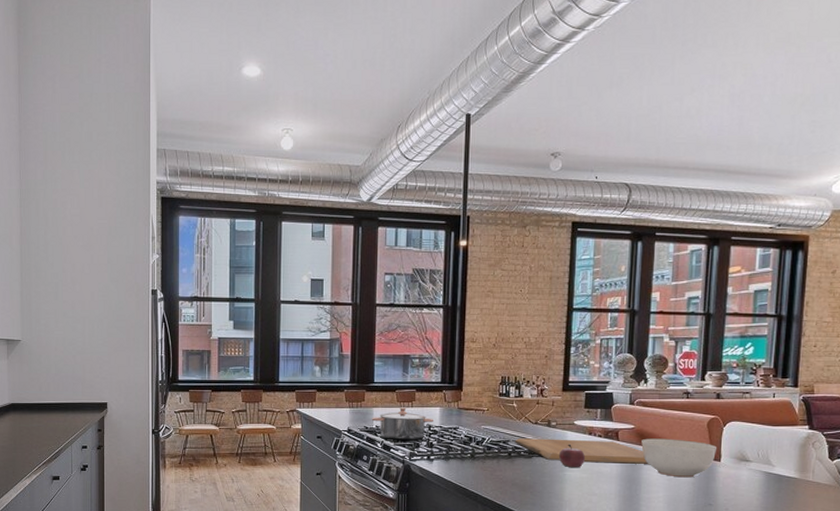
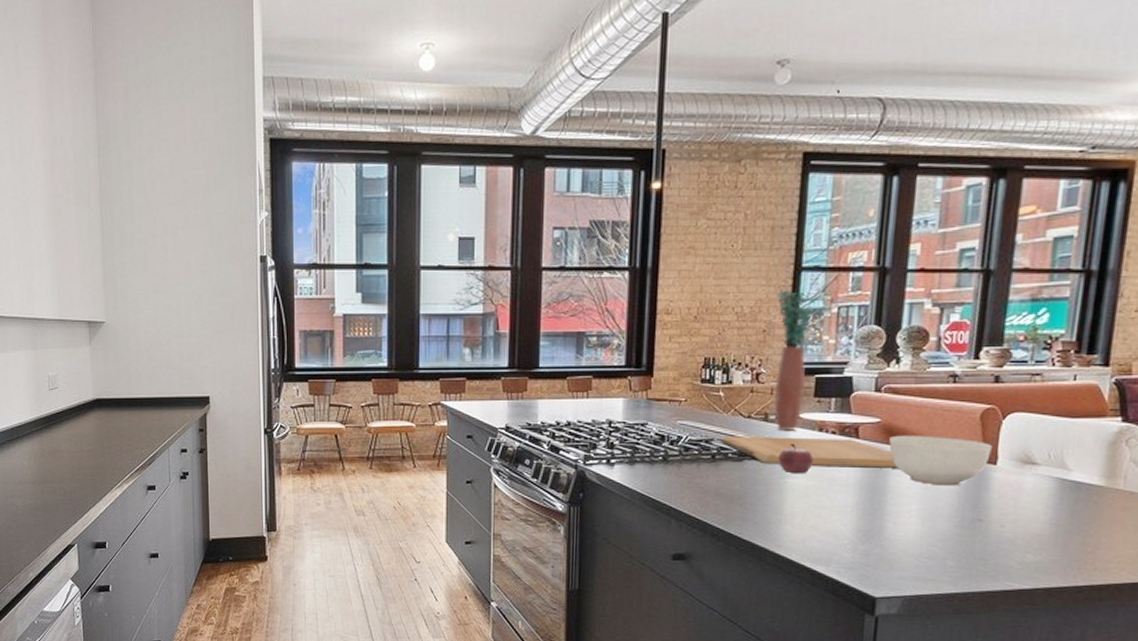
cooking pot: present [371,407,434,442] -> none [535,398,616,442]
vase: none [554,322,582,434] -> present [773,285,813,431]

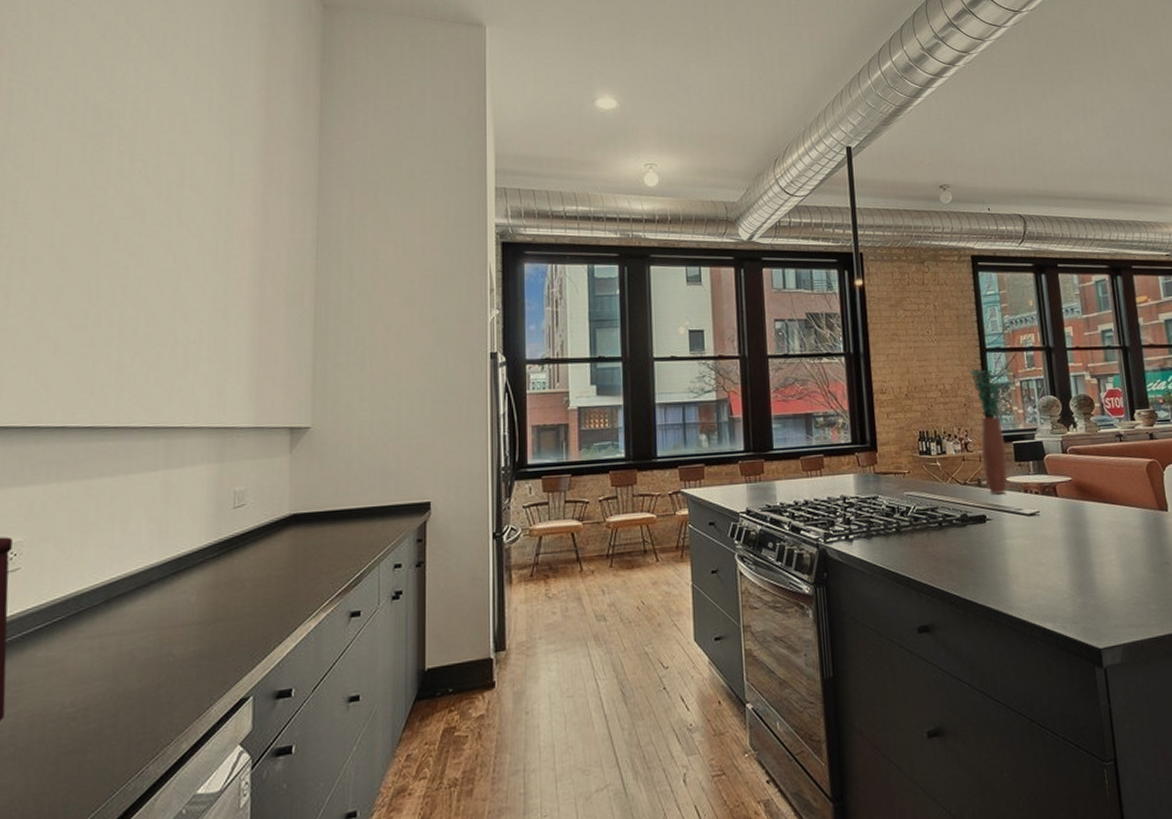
chopping board: present [720,436,899,468] -> none [944,498,1094,528]
fruit: present [777,443,814,473] -> none [995,505,1026,534]
bowl: present [889,435,993,486] -> none [1082,489,1162,534]

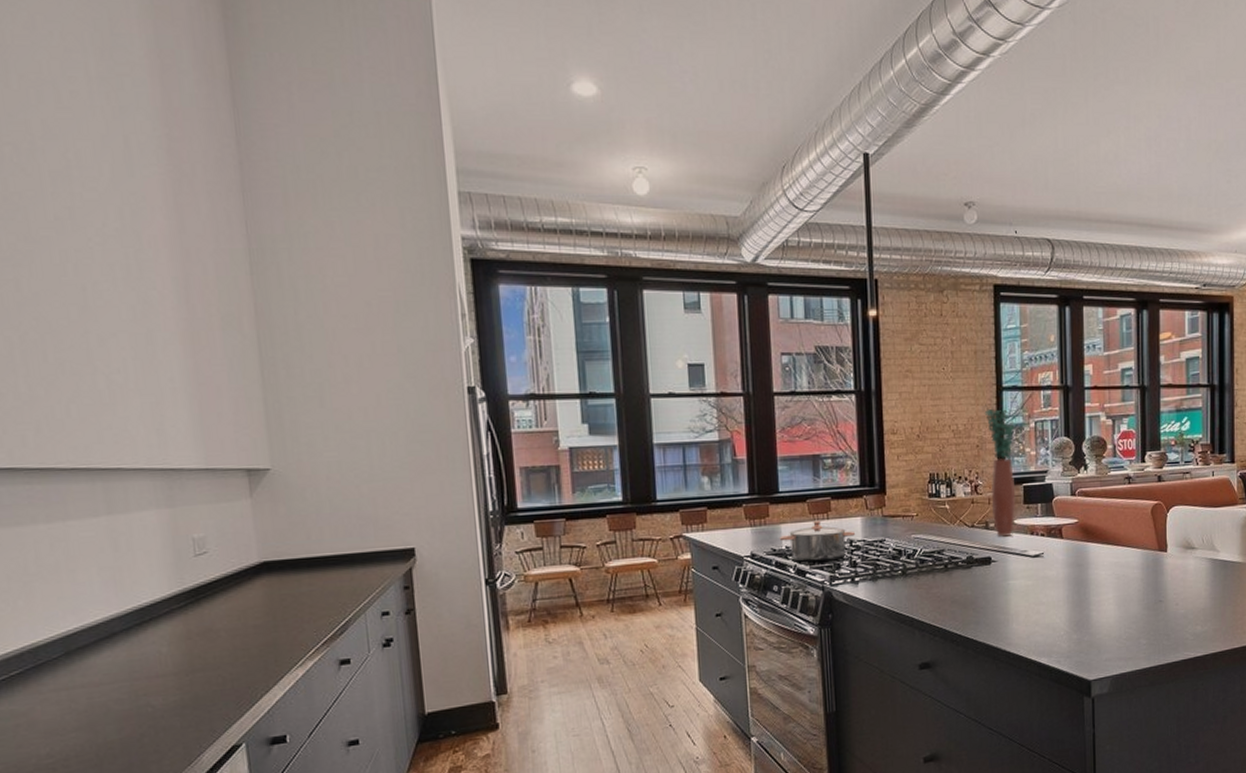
cooking pot: none [774,477,849,520] -> present [779,520,856,564]

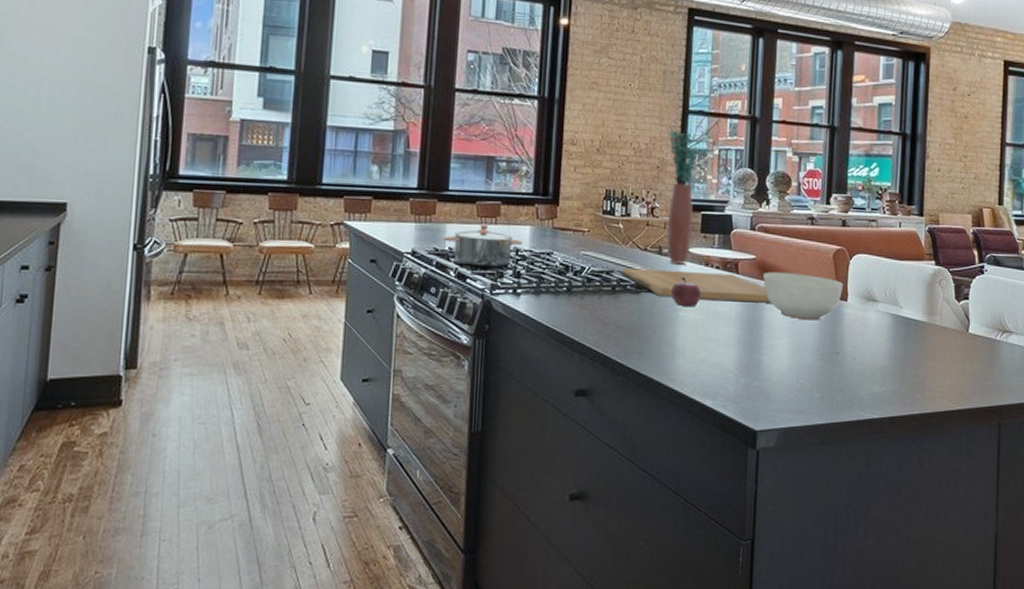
chopping board: none [950,539,1096,570] -> present [620,268,771,303]
fruit: none [1000,547,1030,575] -> present [670,276,702,306]
bowl: none [1086,530,1163,574] -> present [763,271,844,321]

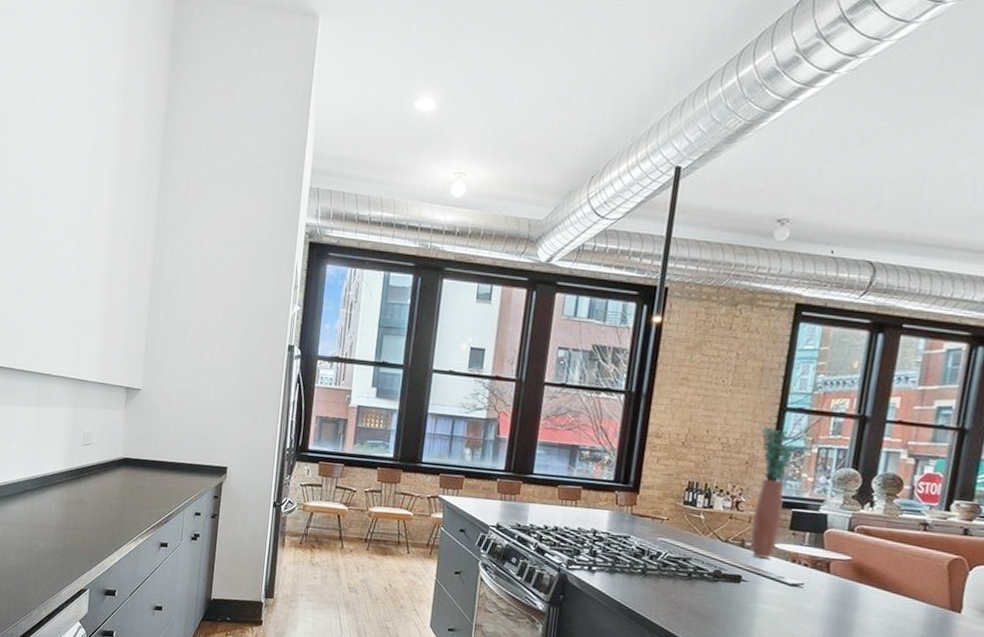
cooking pot: present [443,224,523,270] -> none [525,505,601,548]
chopping board: present [620,268,771,303] -> none [697,557,866,606]
fruit: present [670,276,702,306] -> none [750,570,786,600]
bowl: present [763,271,844,321] -> none [858,574,959,629]

